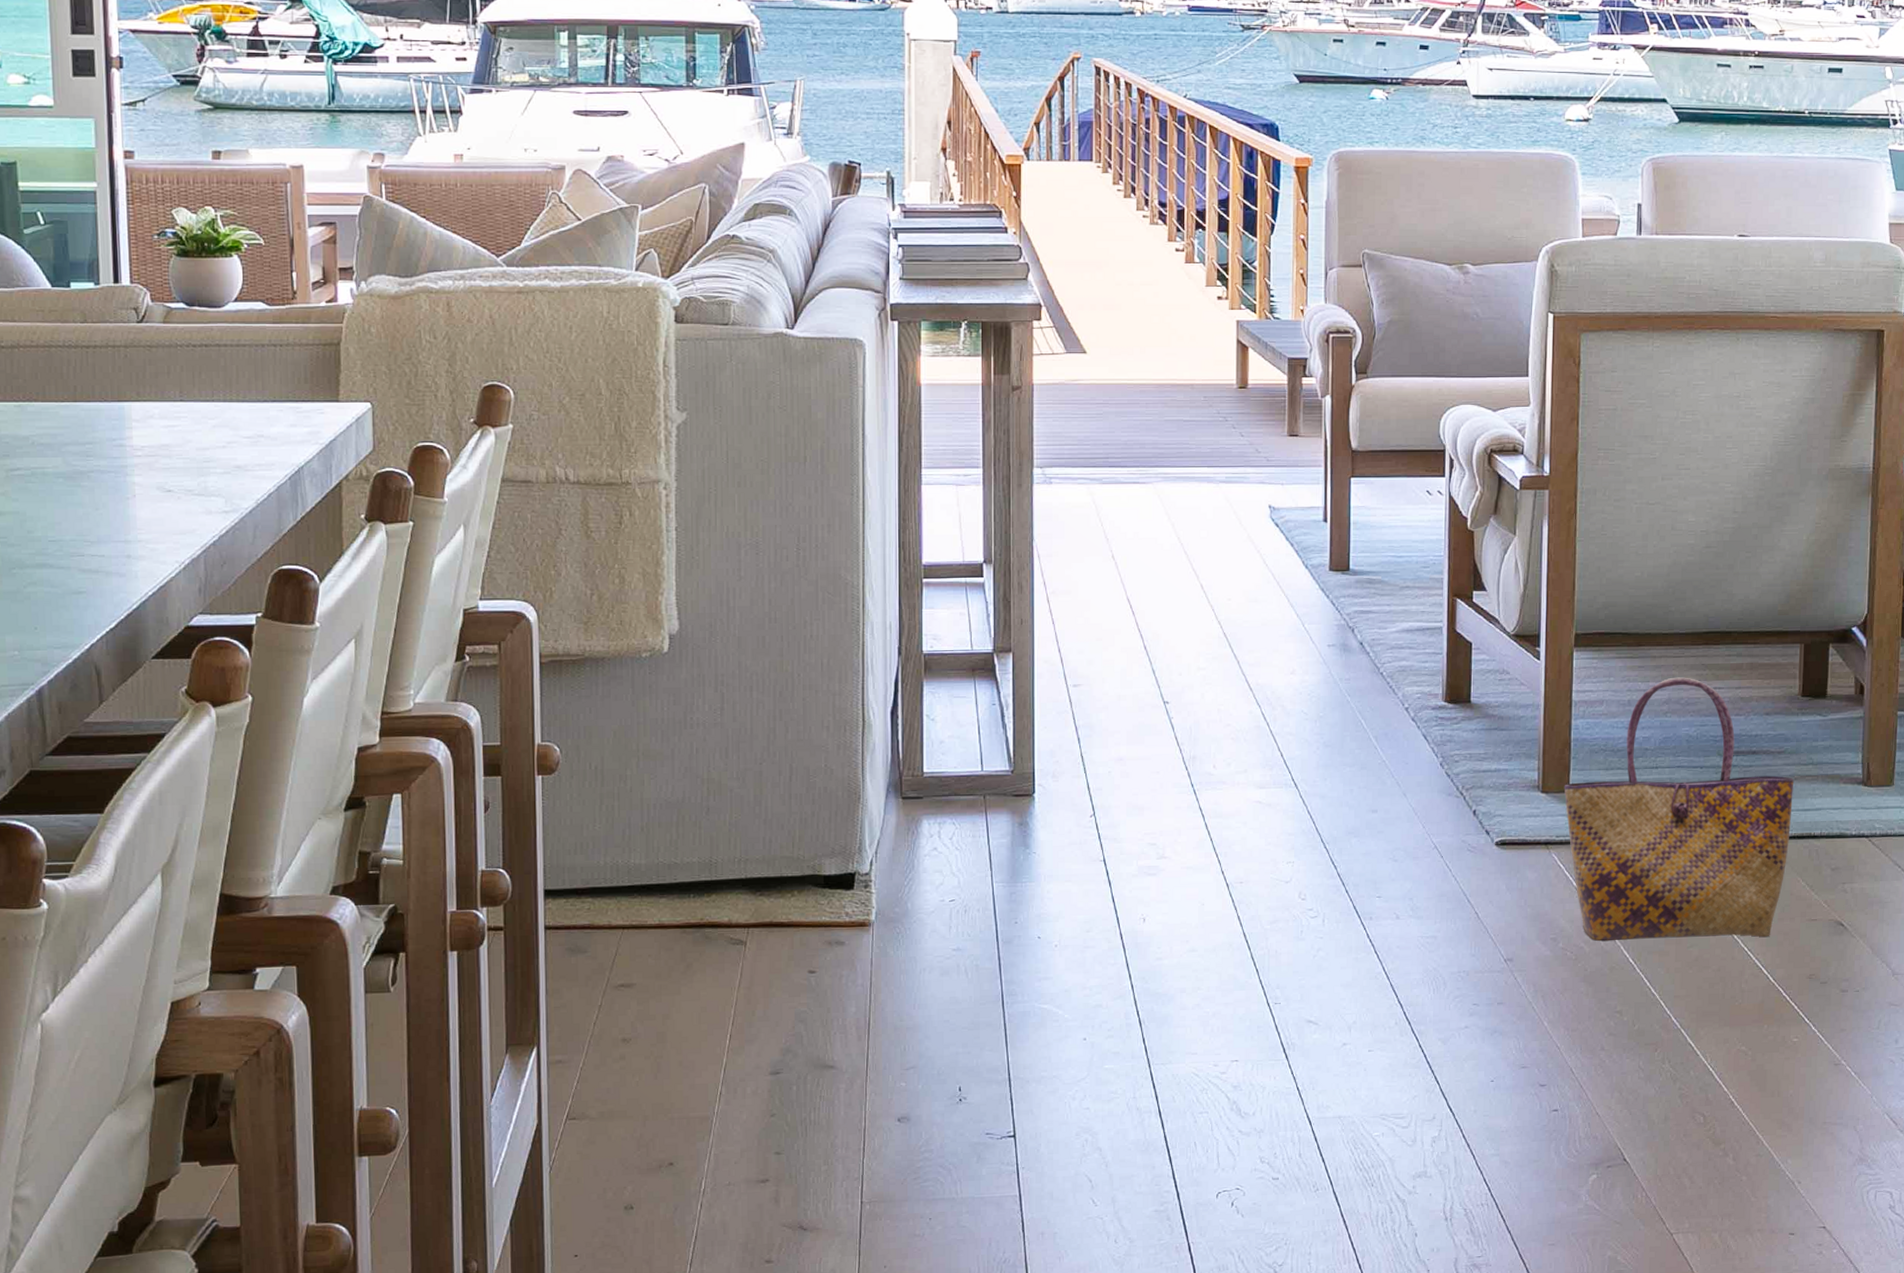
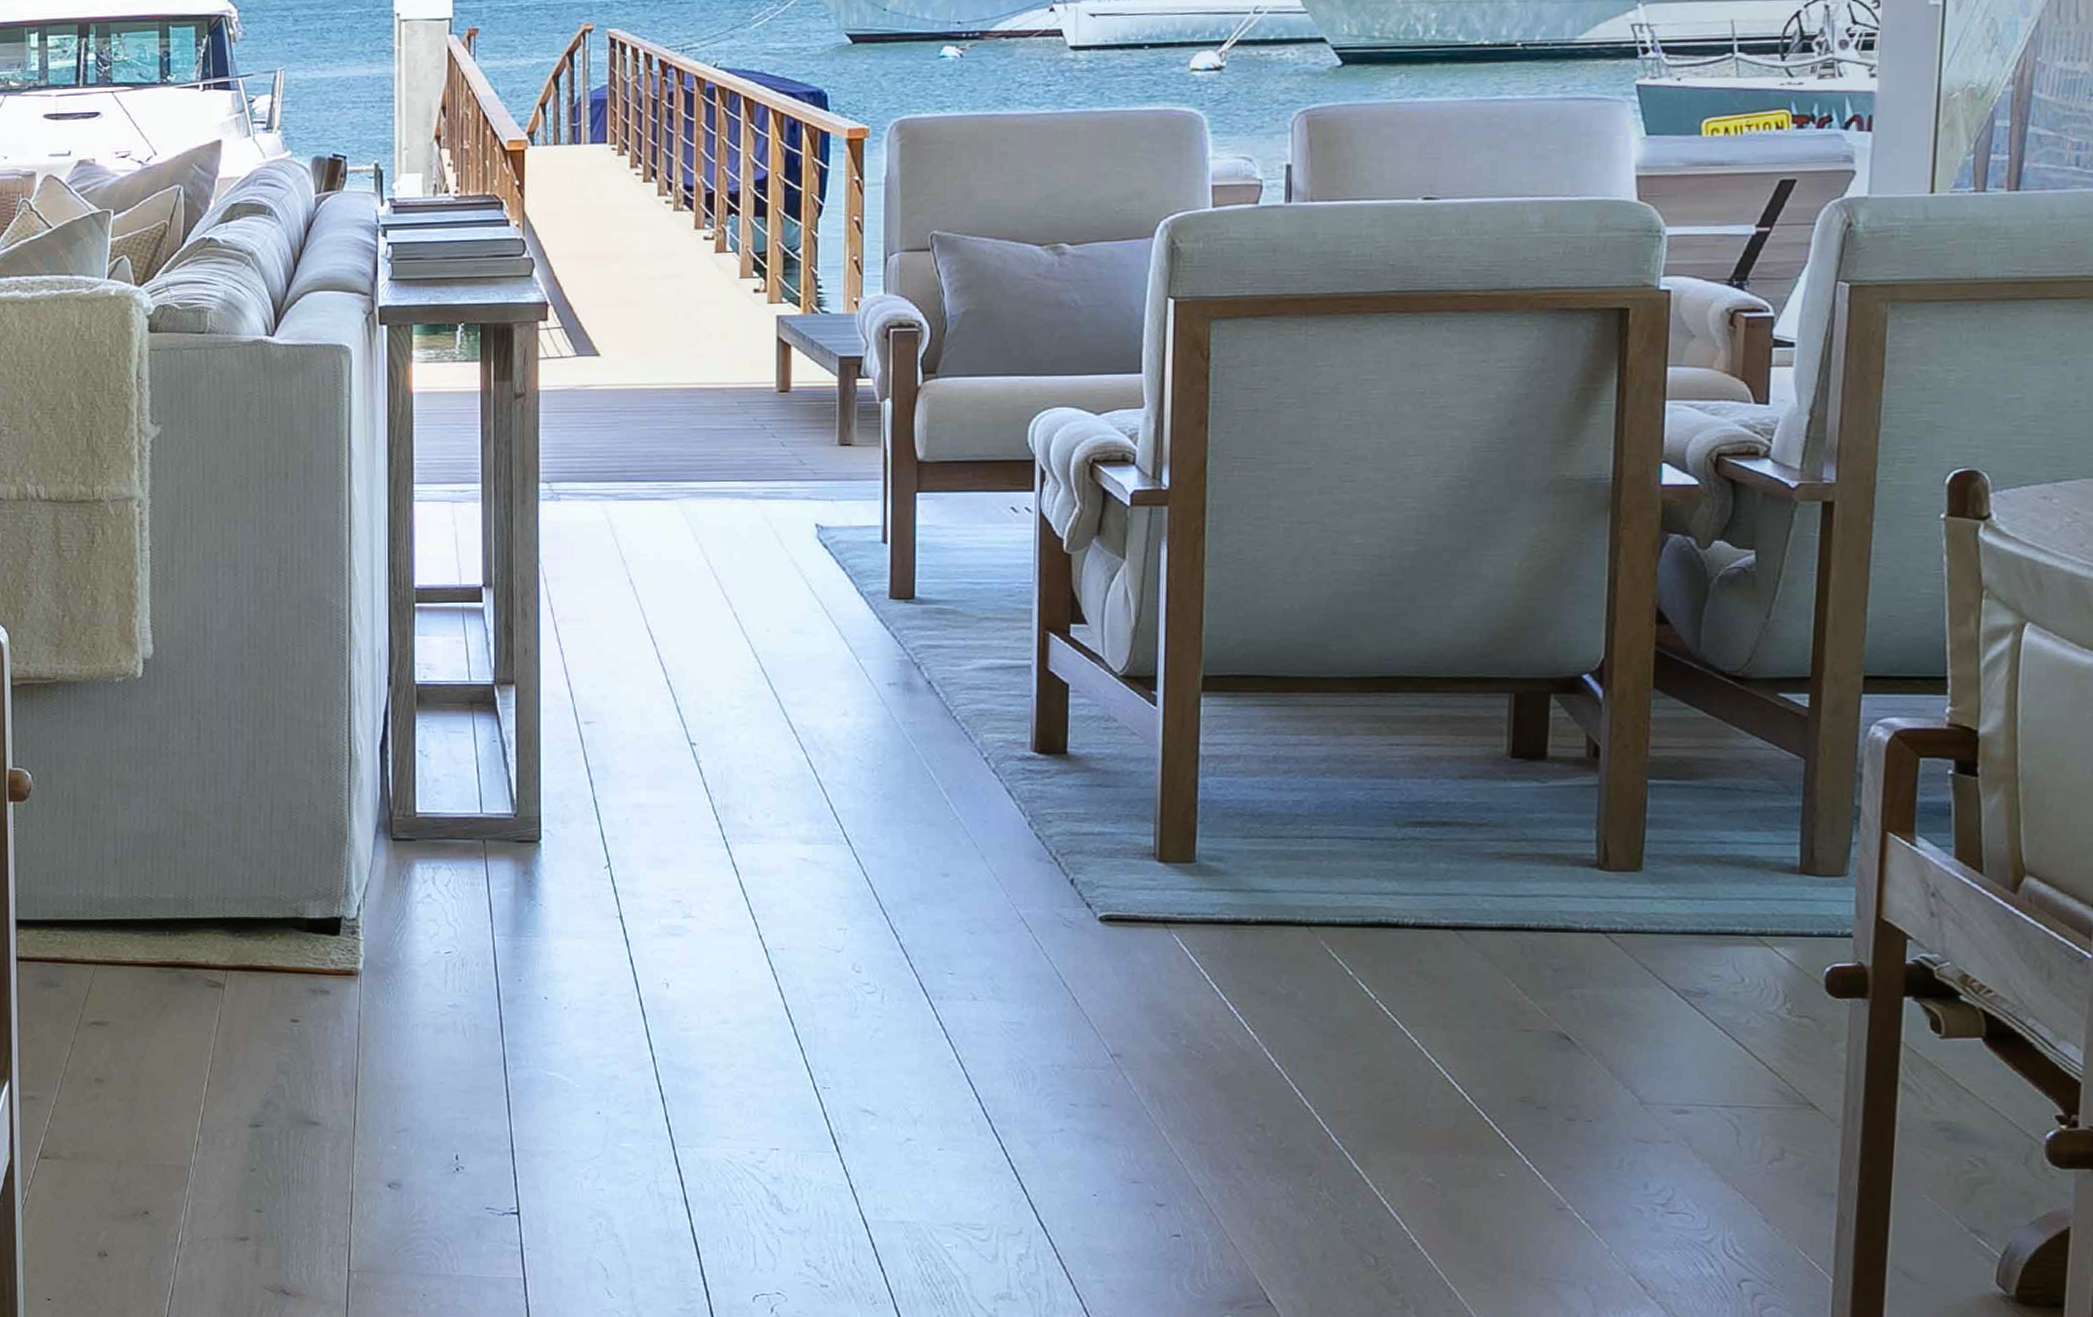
tote bag: present [1564,677,1795,942] -> none [1188,730,1501,1048]

